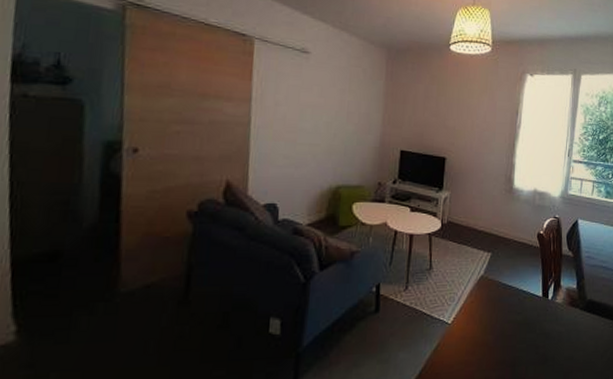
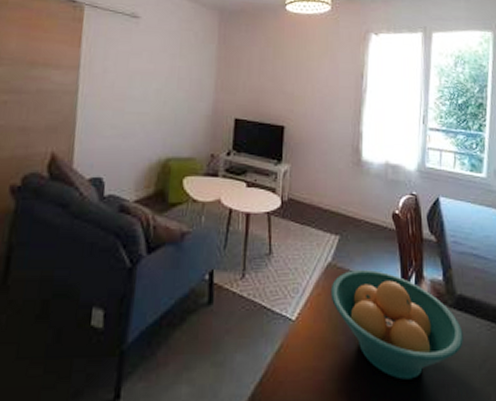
fruit bowl: none [482,281,590,368] -> present [330,270,464,380]

